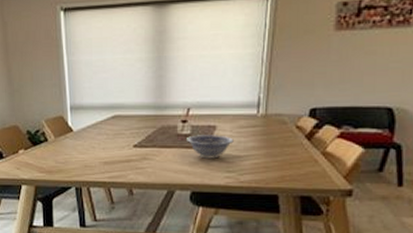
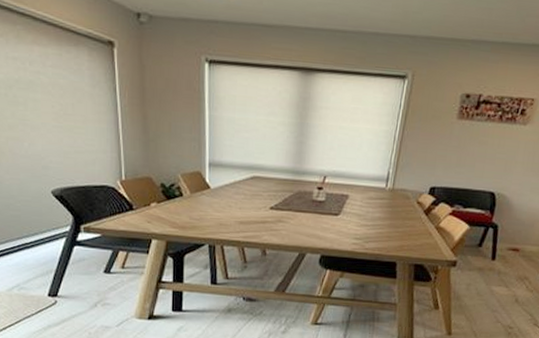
decorative bowl: present [187,135,234,159] -> none [321,202,363,226]

